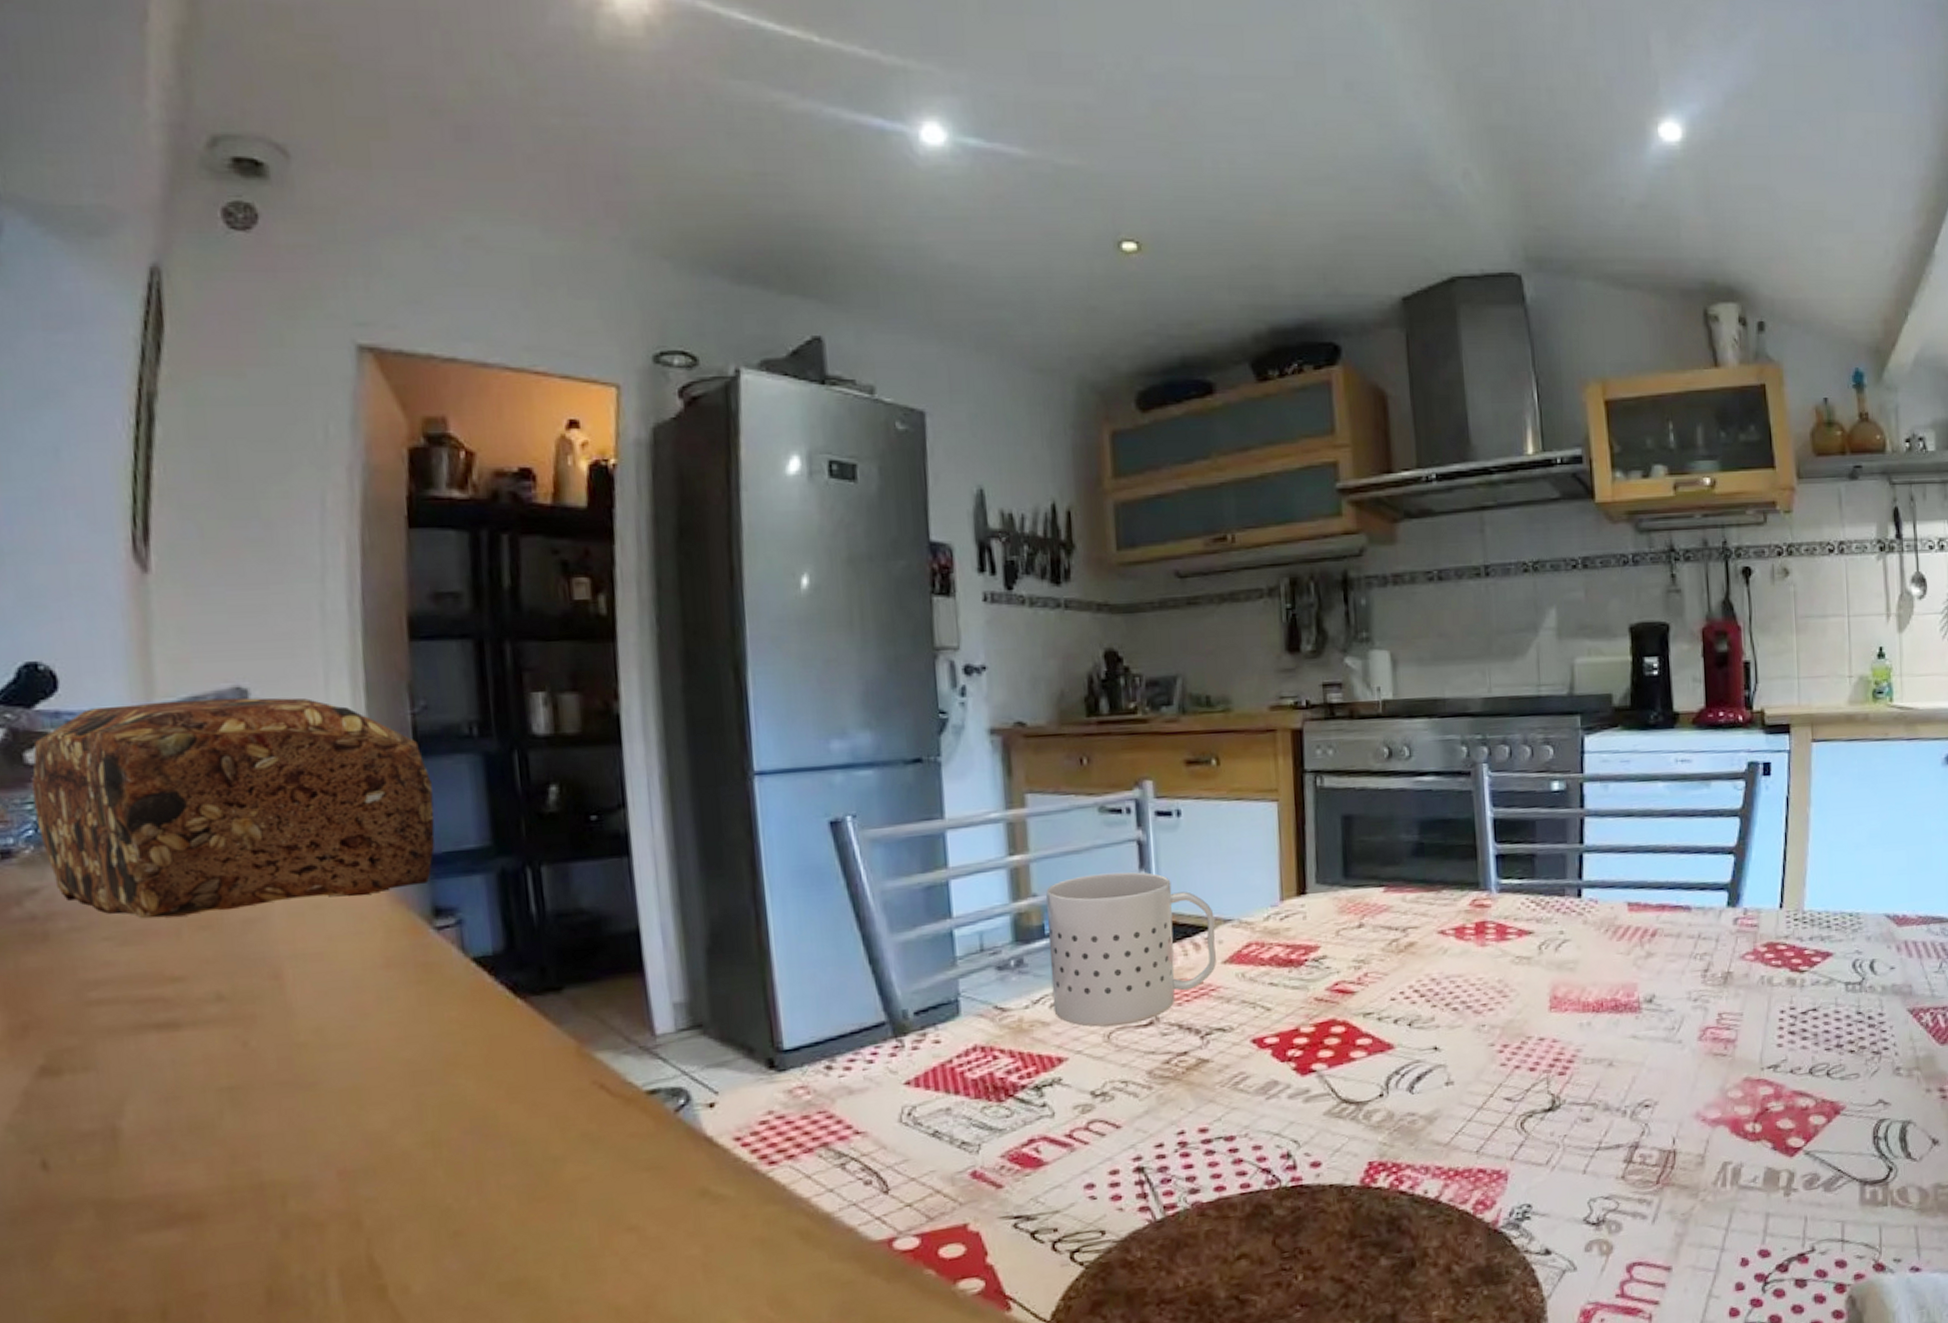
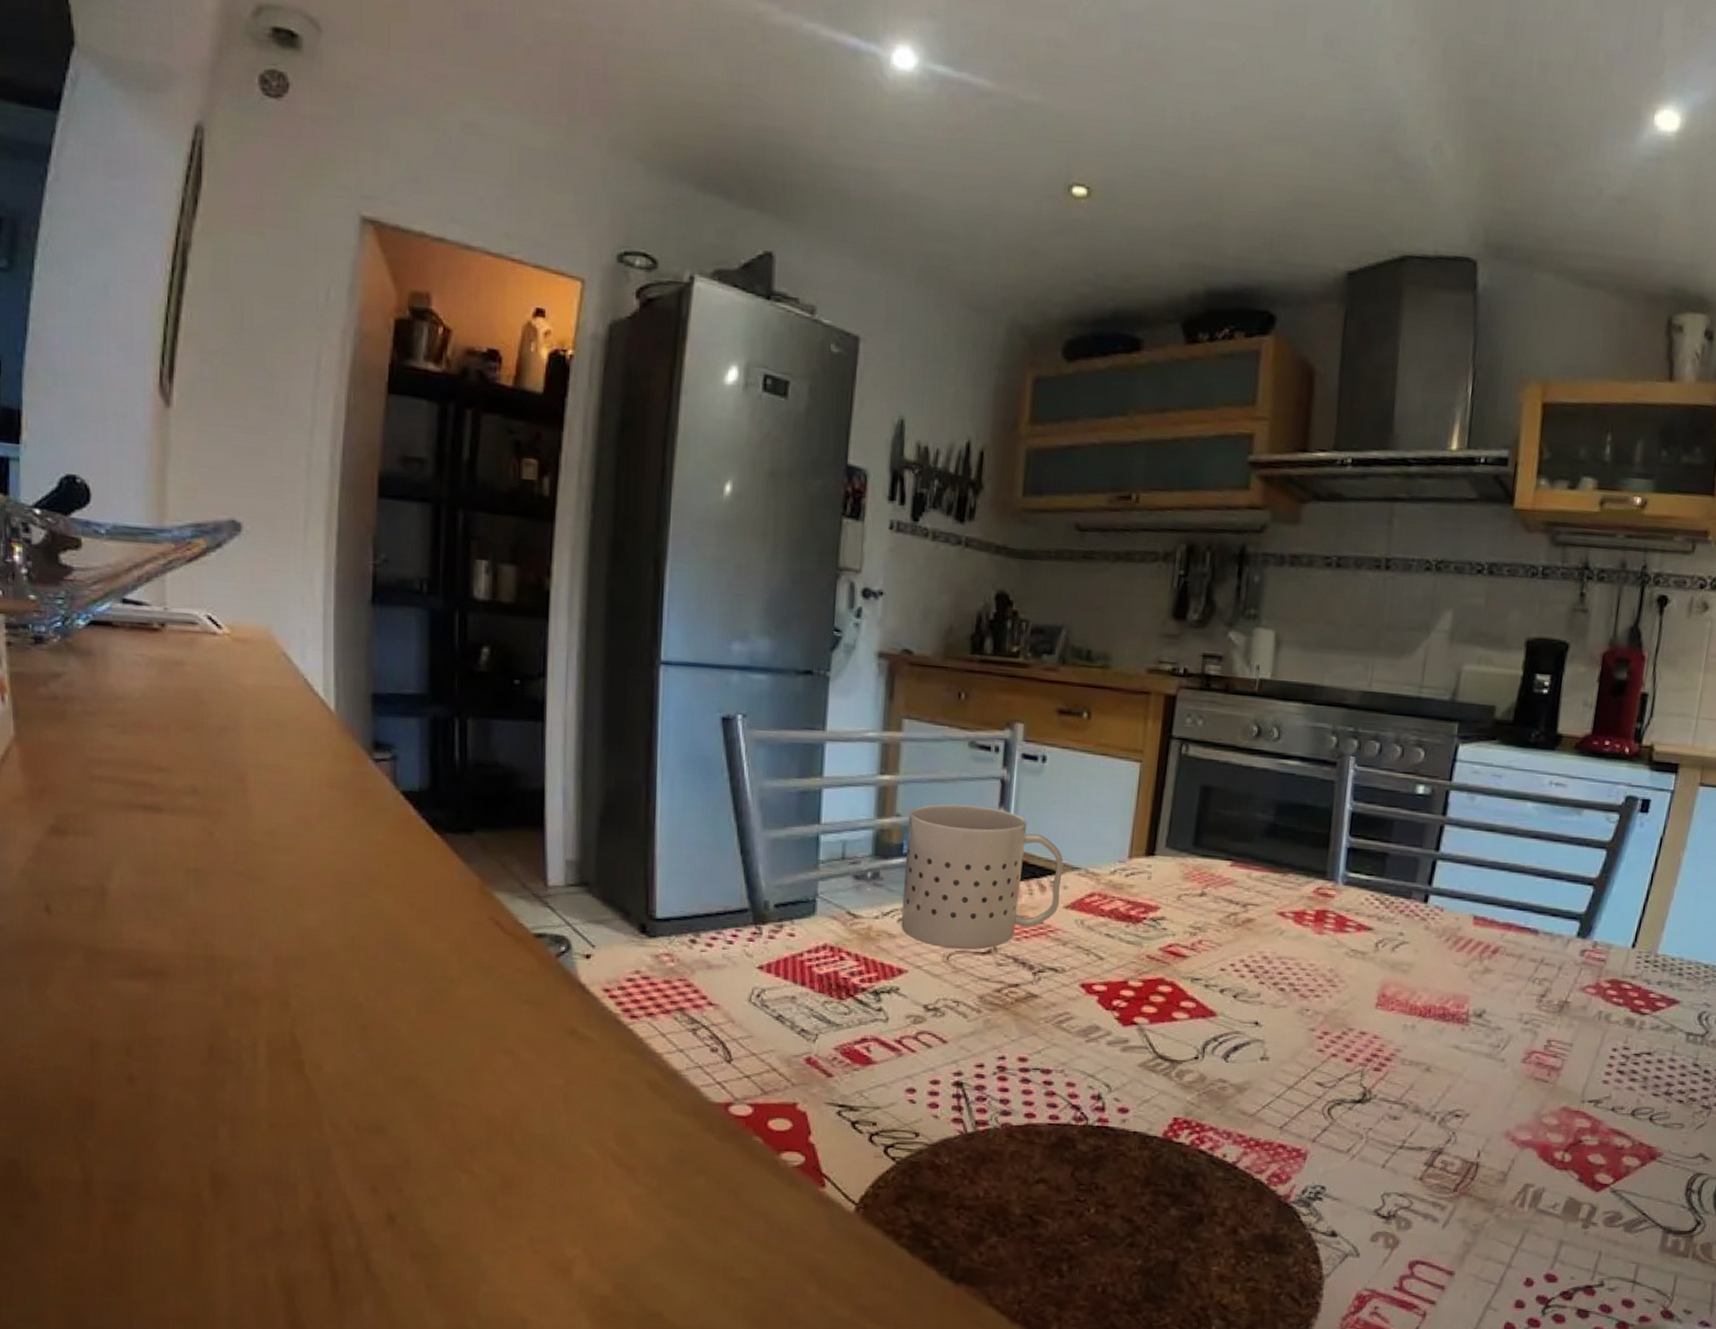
bread loaf: present [31,697,435,919] -> none [63,522,384,722]

